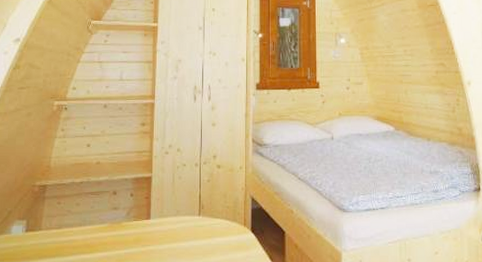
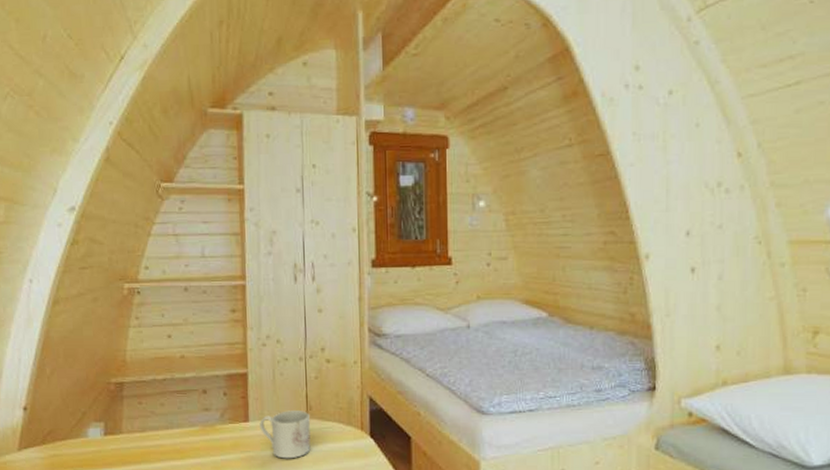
mug: none [159,209,202,252] -> present [259,410,311,459]

